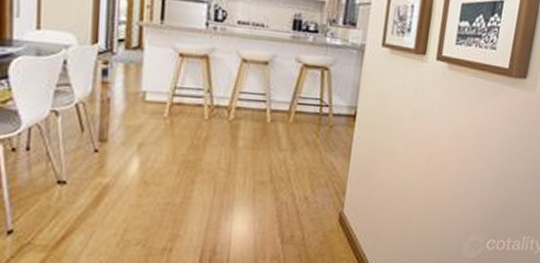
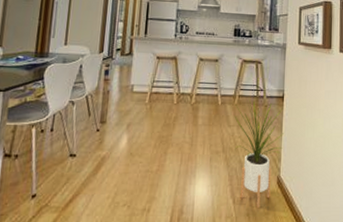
house plant: none [286,113,354,248] -> present [234,96,284,208]

